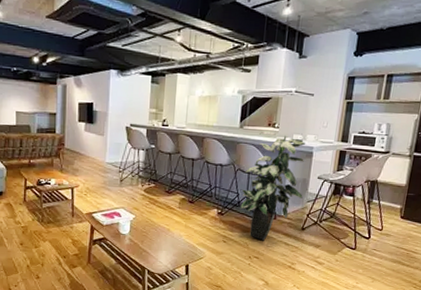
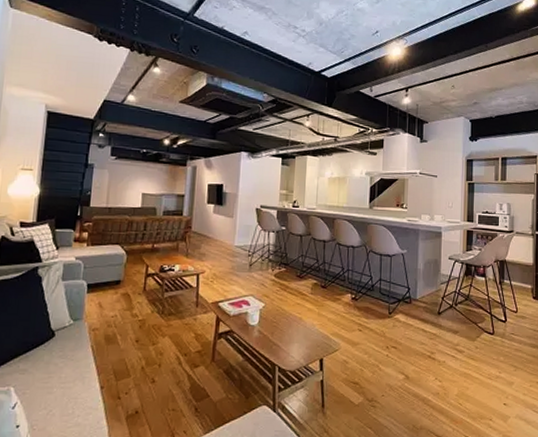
indoor plant: present [240,131,306,241] -> none [374,211,436,328]

